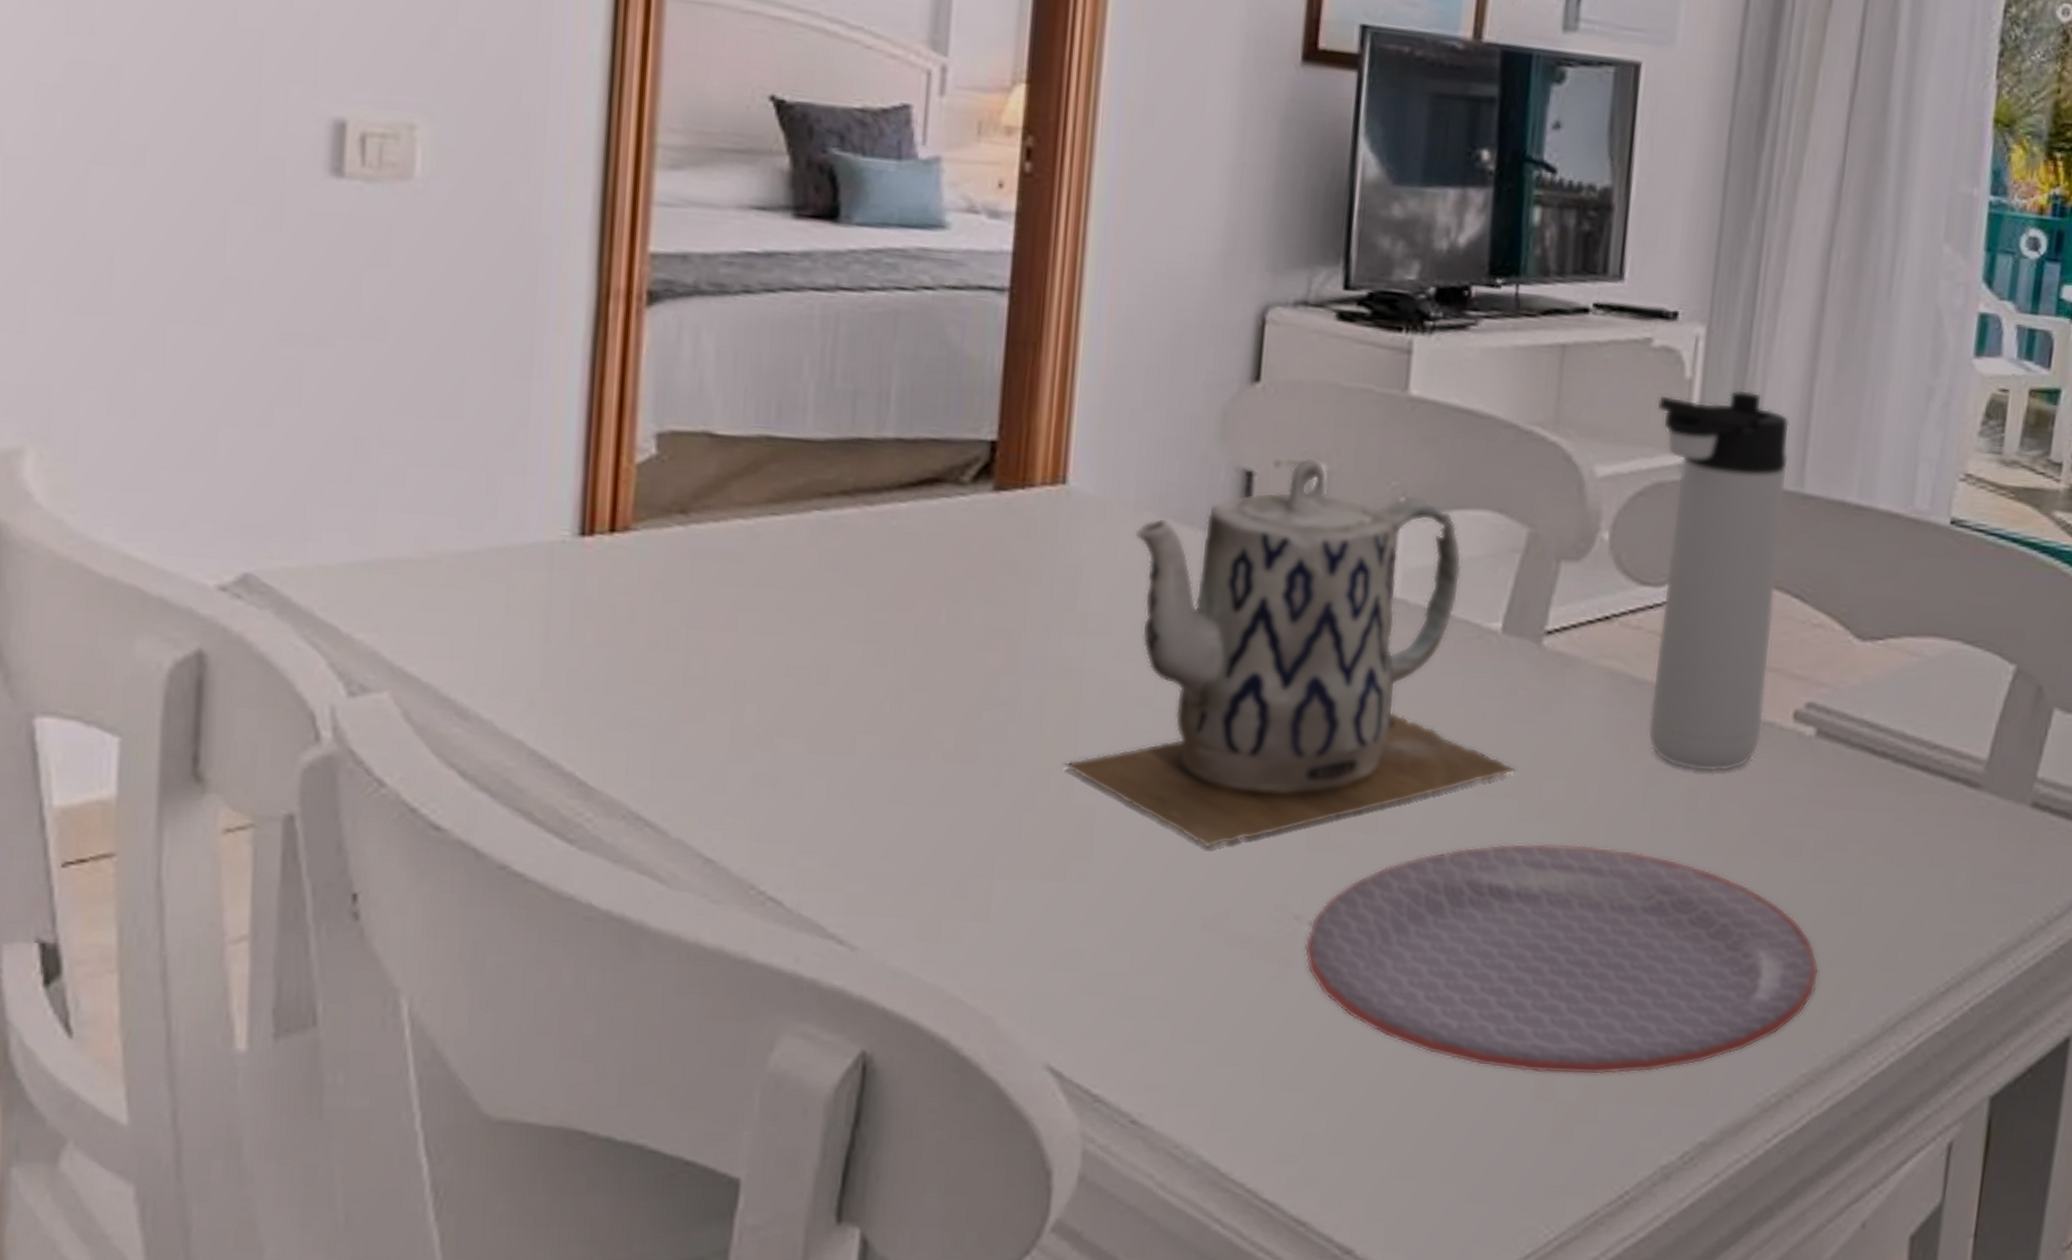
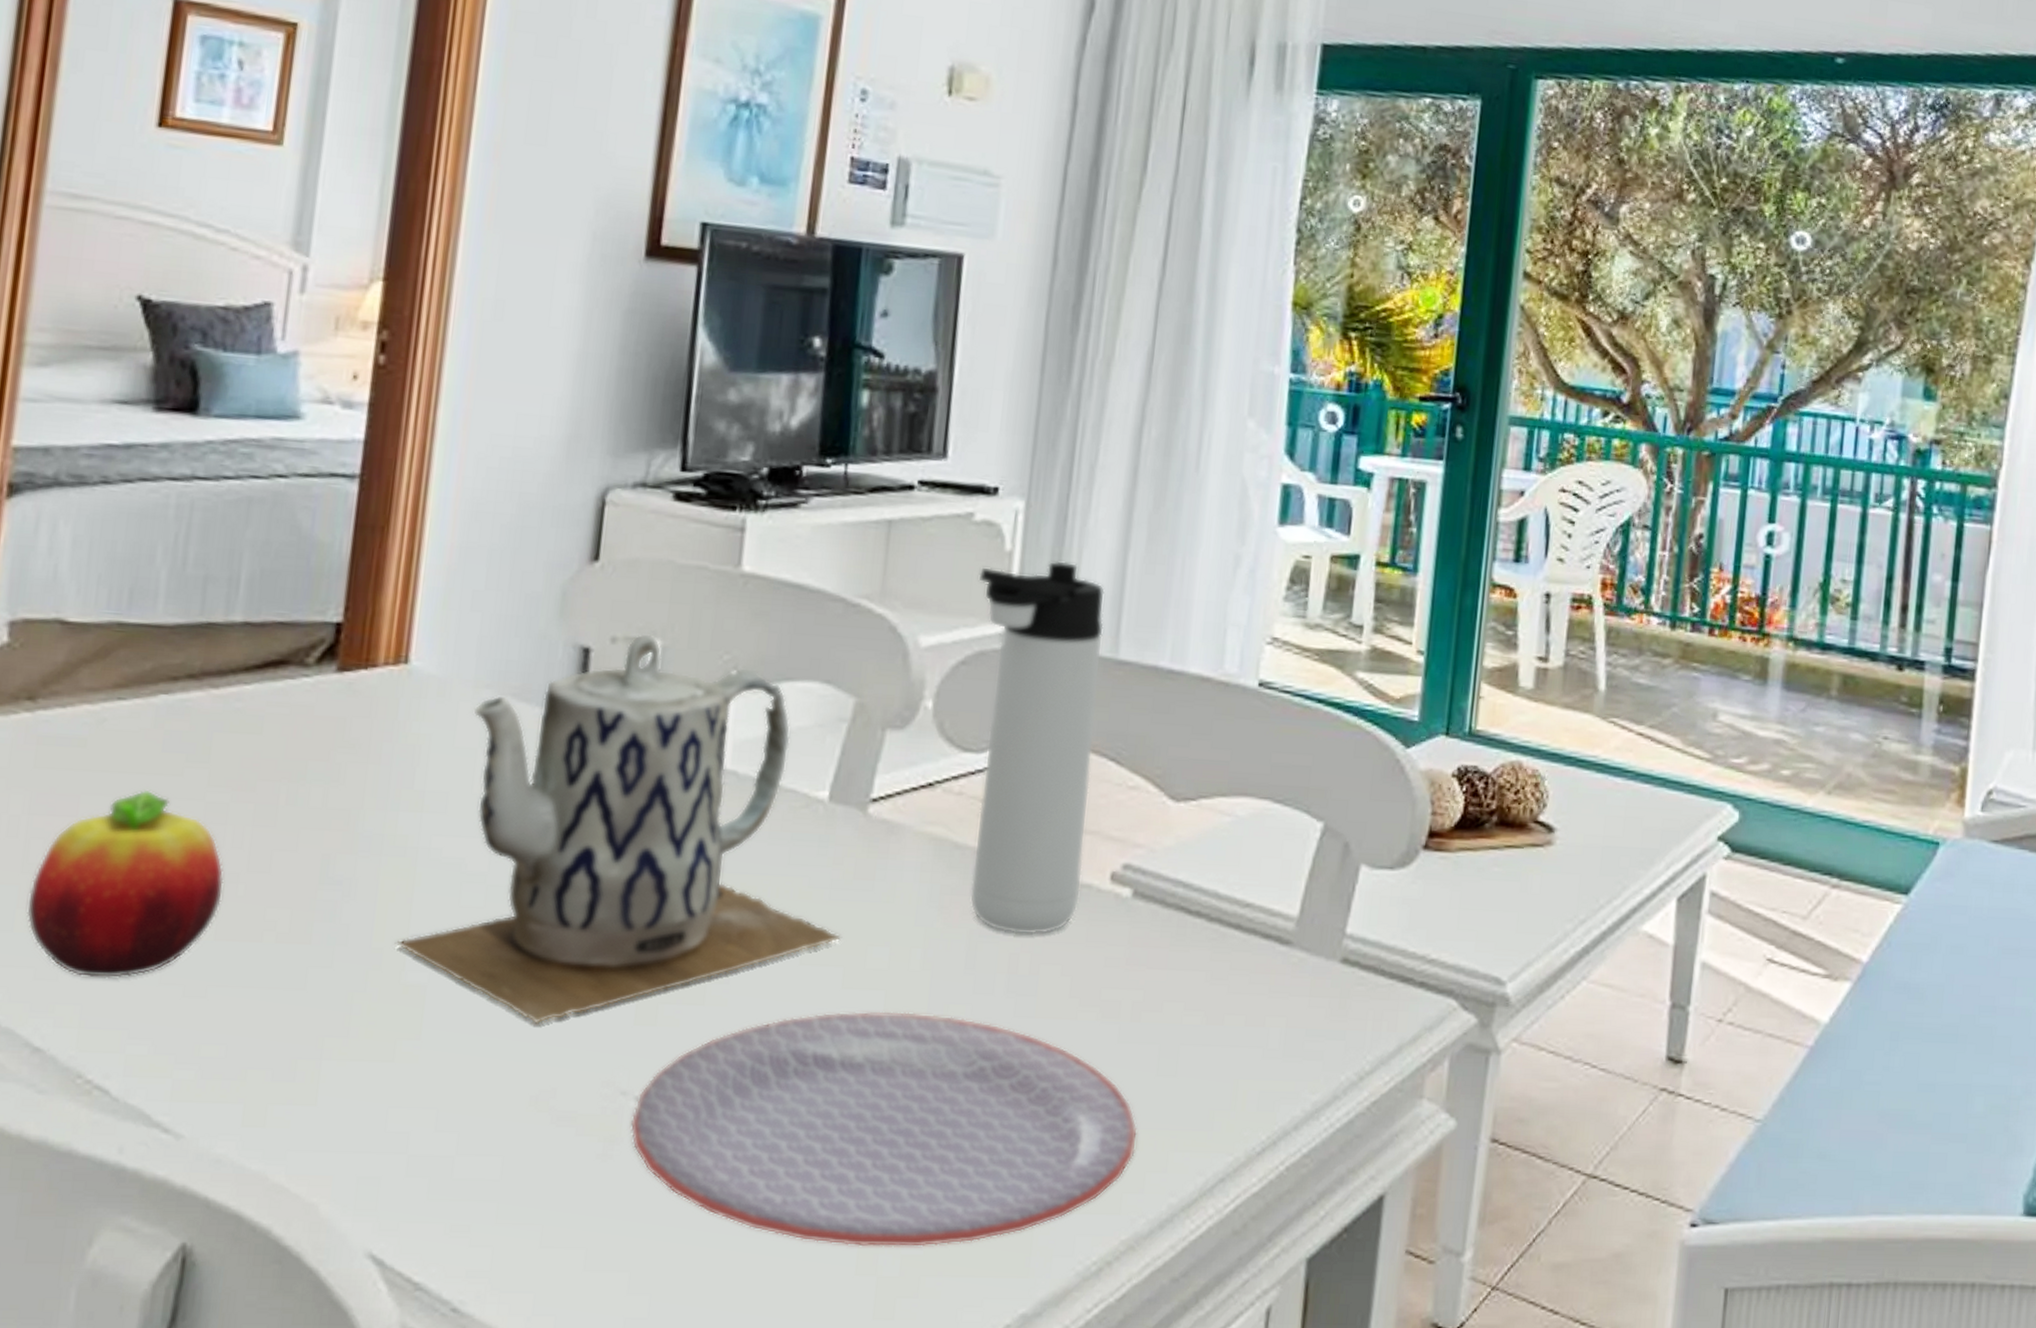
fruit: none [690,606,888,793] -> present [26,789,225,979]

